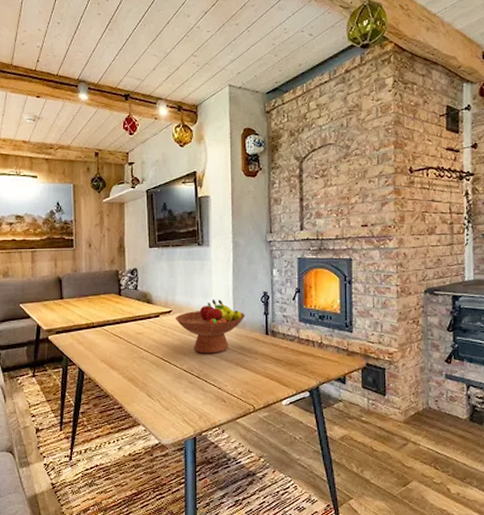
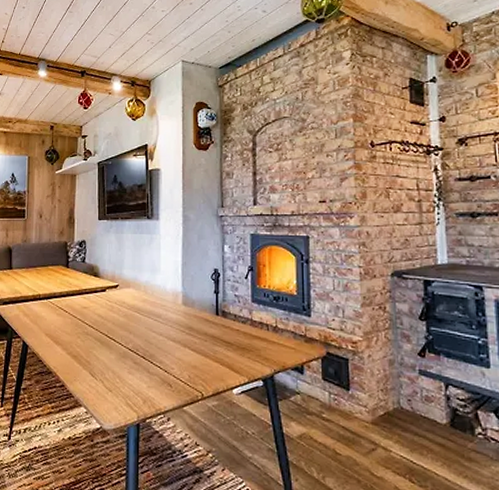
fruit bowl: present [175,300,246,354] -> none [121,275,195,333]

